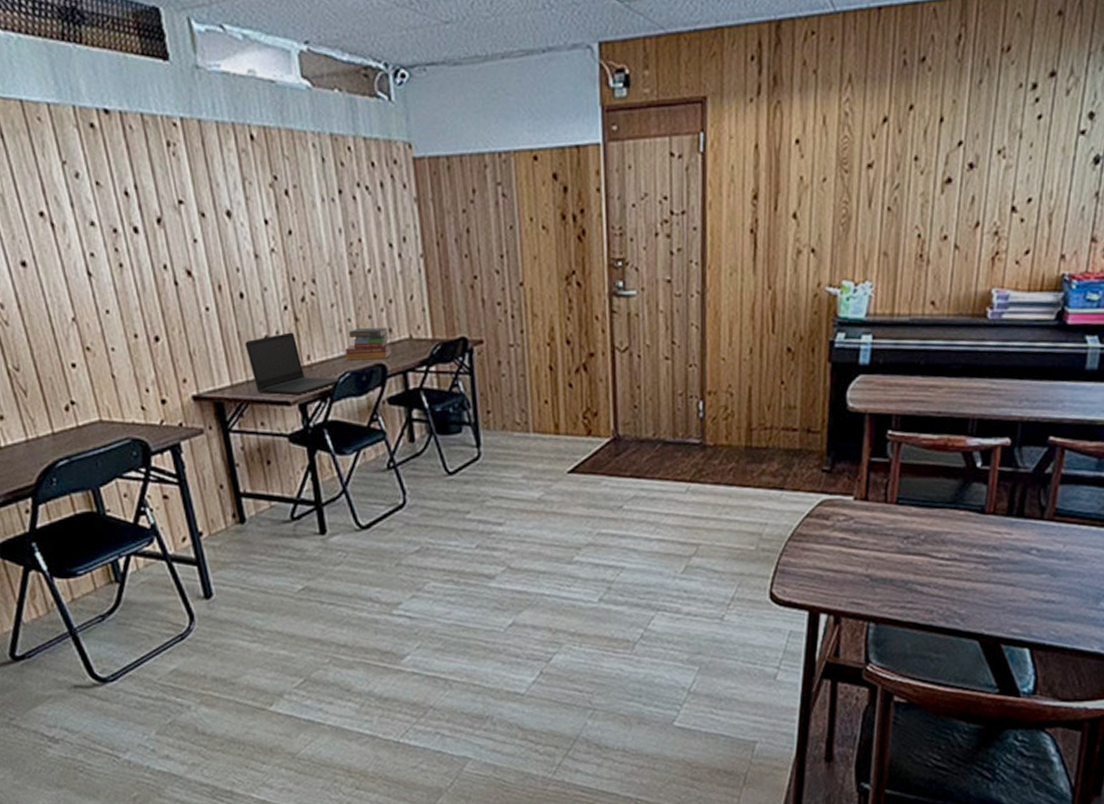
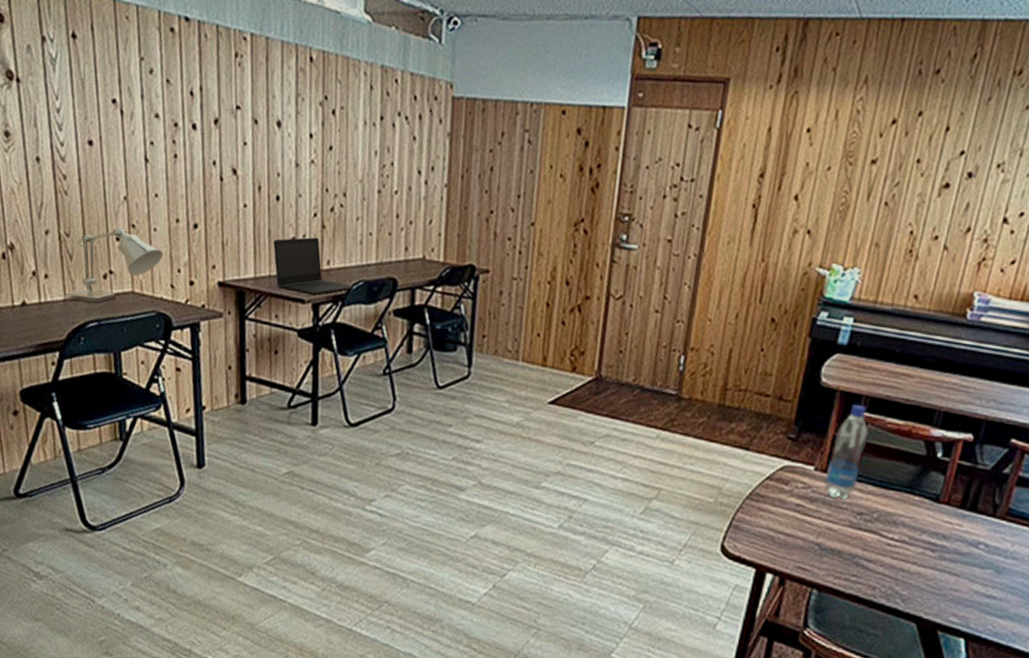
desk lamp: none [27,352,127,441] -> present [65,227,164,304]
books: present [345,327,391,361] -> none [361,242,405,274]
bottle: none [866,425,903,526] -> present [824,405,868,499]

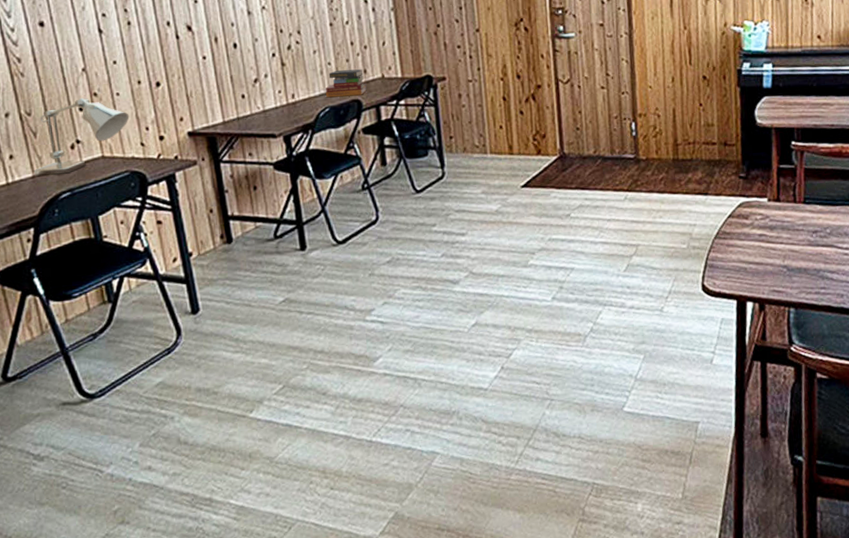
laptop: present [273,237,354,296] -> none [237,75,322,129]
books: none [361,242,405,274] -> present [325,69,366,98]
bottle: present [824,405,868,499] -> none [778,137,807,223]

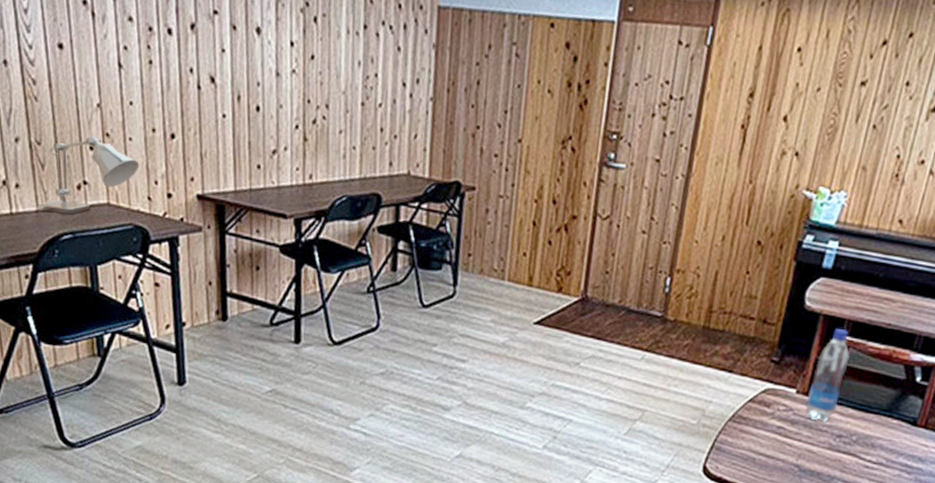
books: present [325,69,366,98] -> none [344,156,389,190]
bottle: none [778,137,807,223] -> present [805,329,850,422]

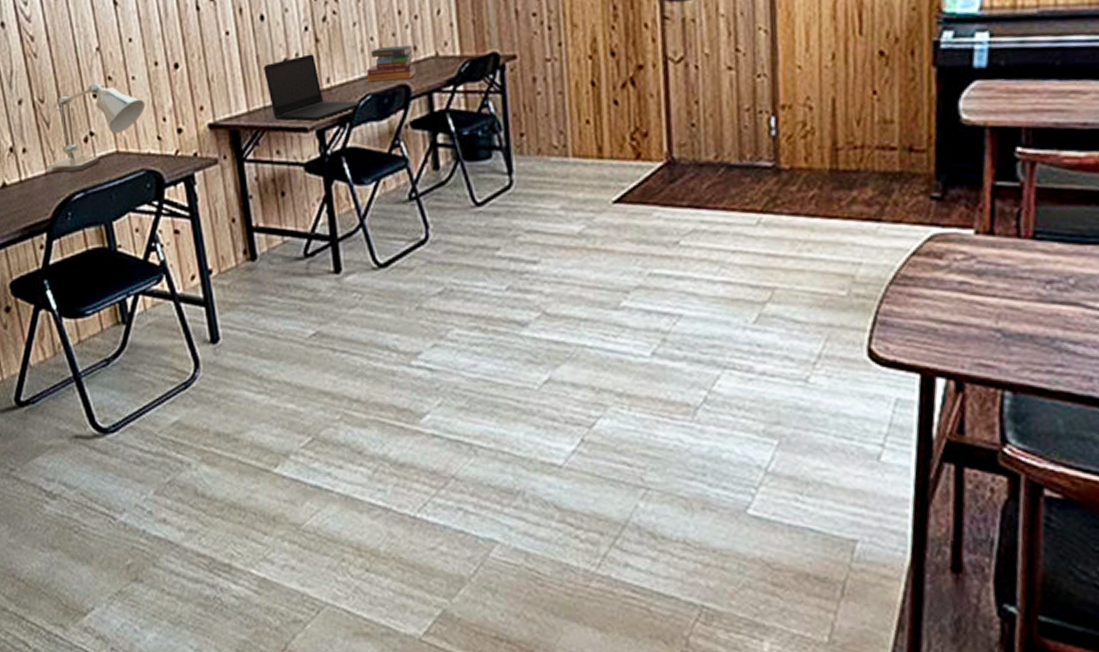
laptop: none [253,150,338,211] -> present [264,54,362,121]
books: none [344,156,389,190] -> present [366,45,416,82]
bottle: present [805,329,850,422] -> none [991,141,1040,267]

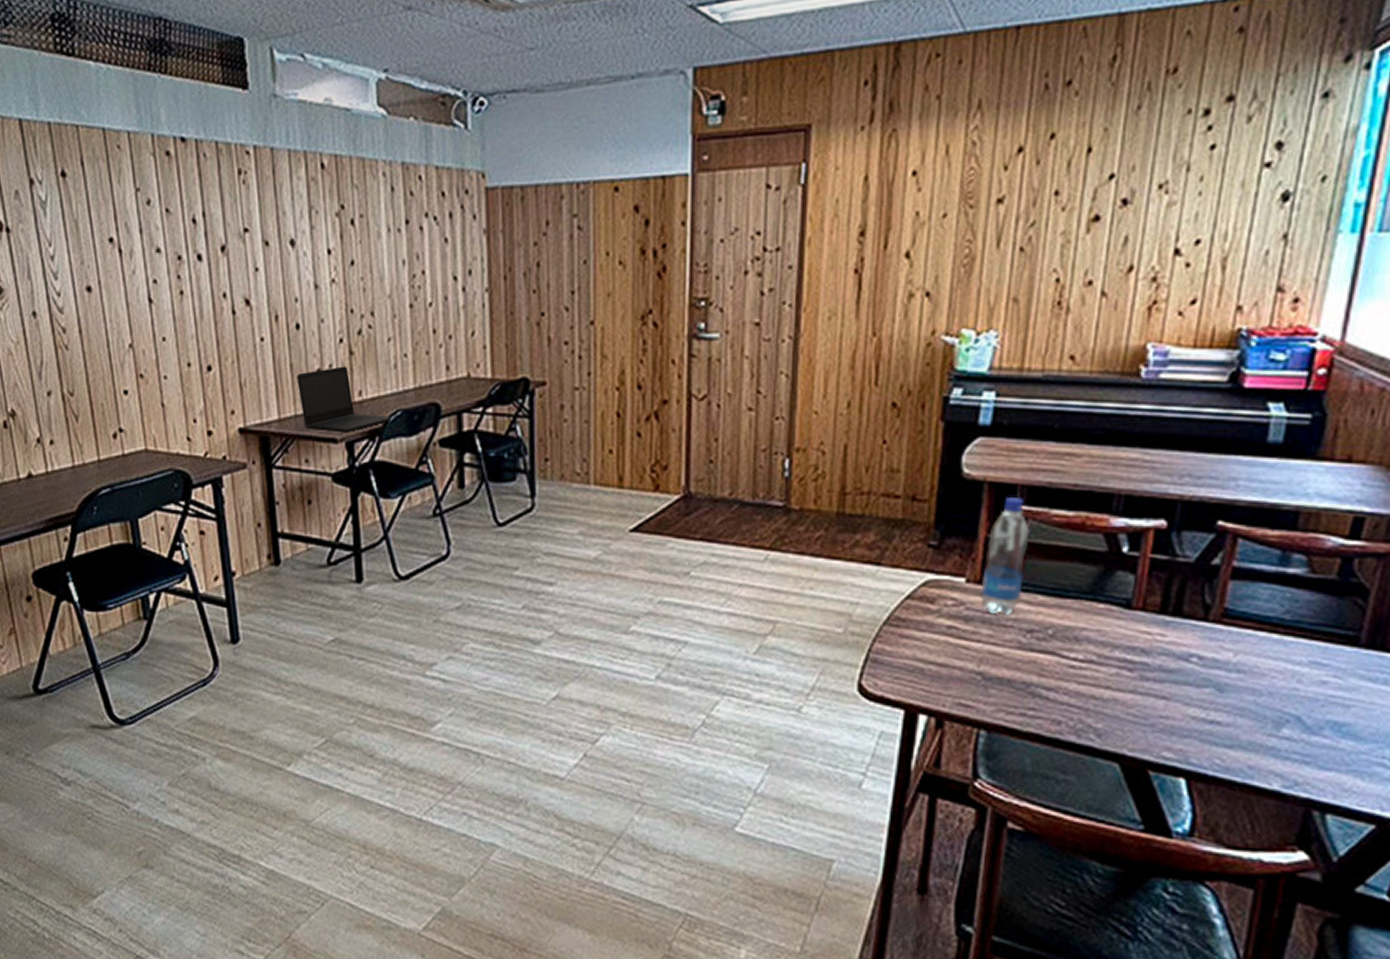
desk lamp: present [46,82,146,174] -> none [74,378,177,468]
books: present [366,45,416,82] -> none [398,363,447,398]
bottle: none [991,141,1040,267] -> present [980,498,1030,615]

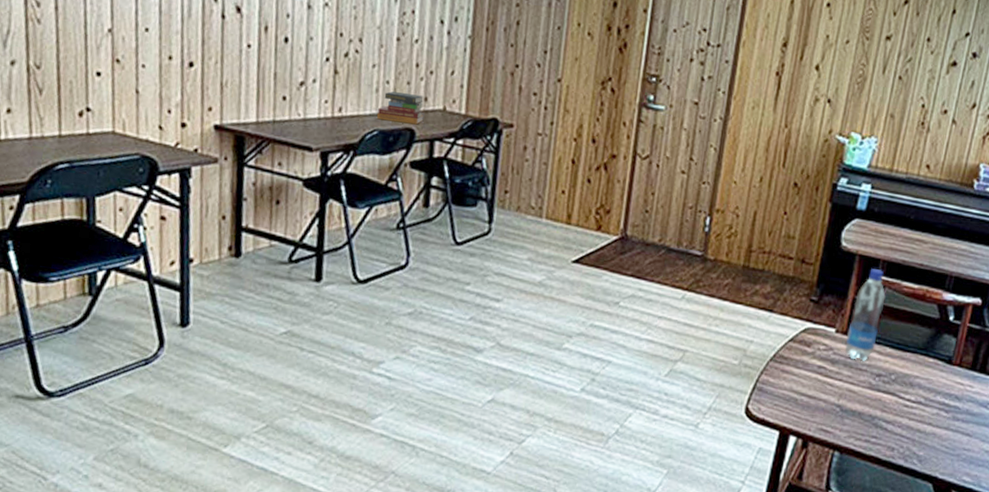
laptop: present [297,366,392,433] -> none [279,82,368,144]
books: none [398,363,447,398] -> present [376,91,424,125]

